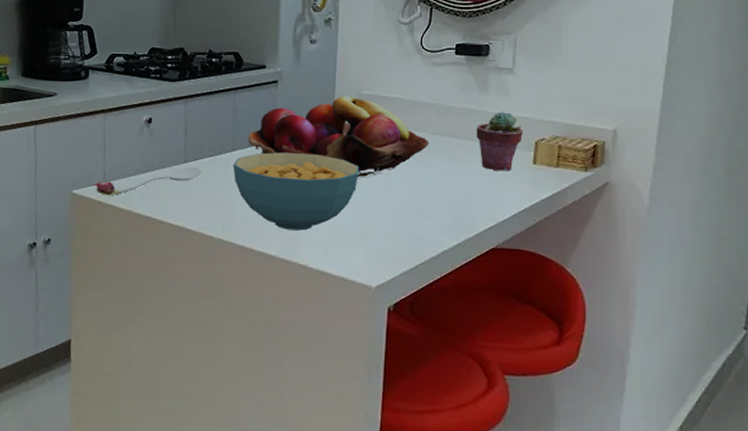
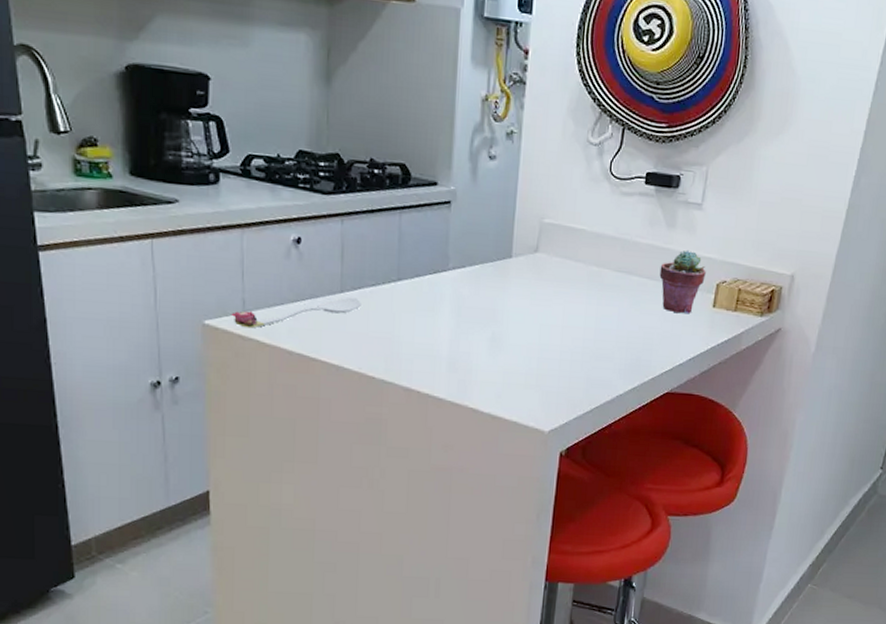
cereal bowl: present [233,152,359,231] -> none [398,284,537,372]
fruit basket: present [248,96,430,178] -> none [415,223,612,316]

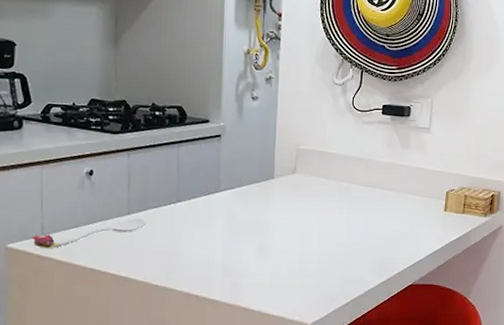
potted succulent: present [659,249,706,314] -> none [398,165,437,218]

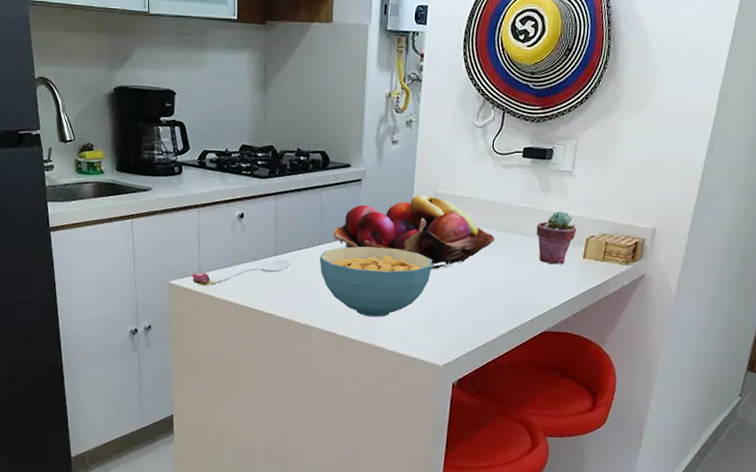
cereal bowl: none [177,203,297,276] -> present [319,246,432,317]
fruit basket: none [192,150,359,226] -> present [333,194,496,270]
potted succulent: none [398,165,437,218] -> present [536,210,577,265]

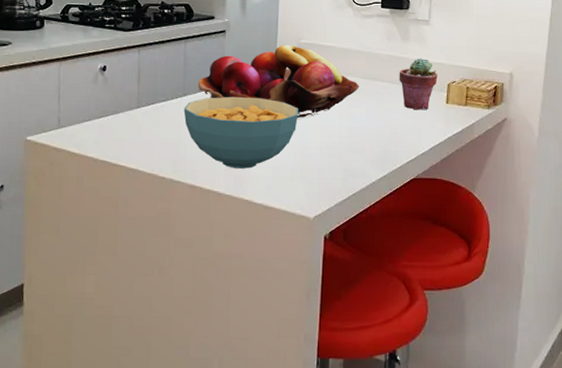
spoon: present [190,259,290,286] -> none [48,111,154,142]

